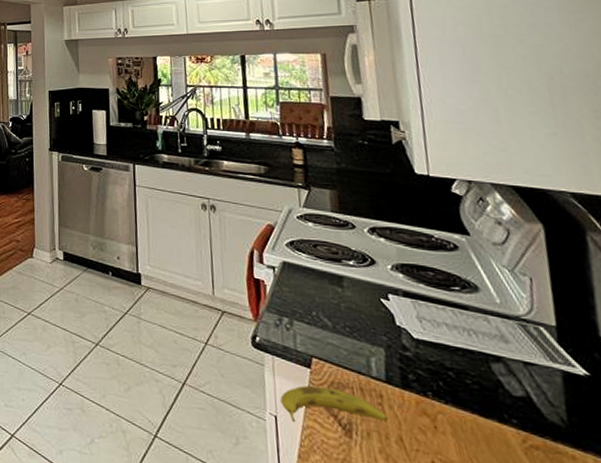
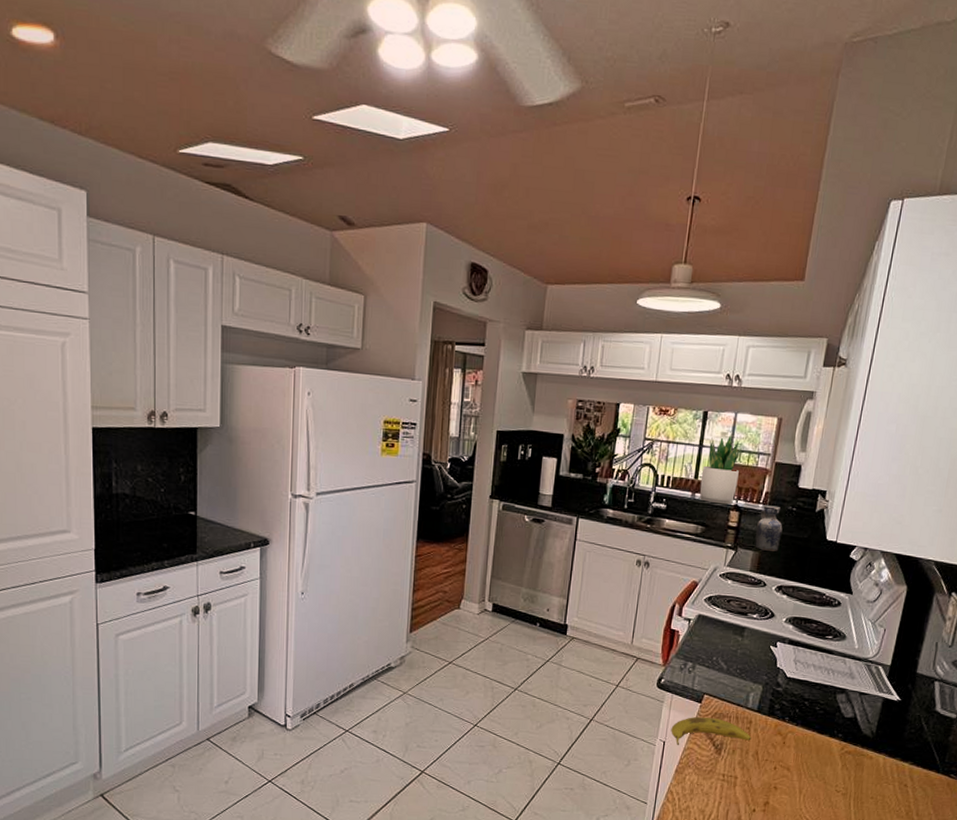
planter: none [252,74,294,143] -> present [699,434,742,505]
ceramic jug: none [325,140,360,190] -> present [755,505,783,552]

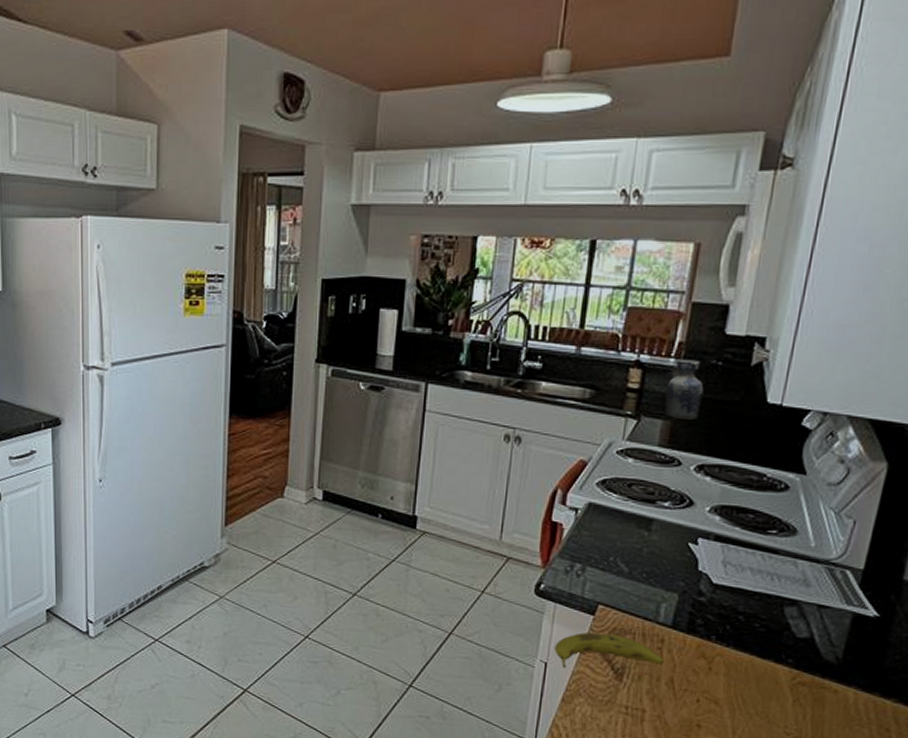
planter: present [699,434,742,505] -> none [587,268,644,361]

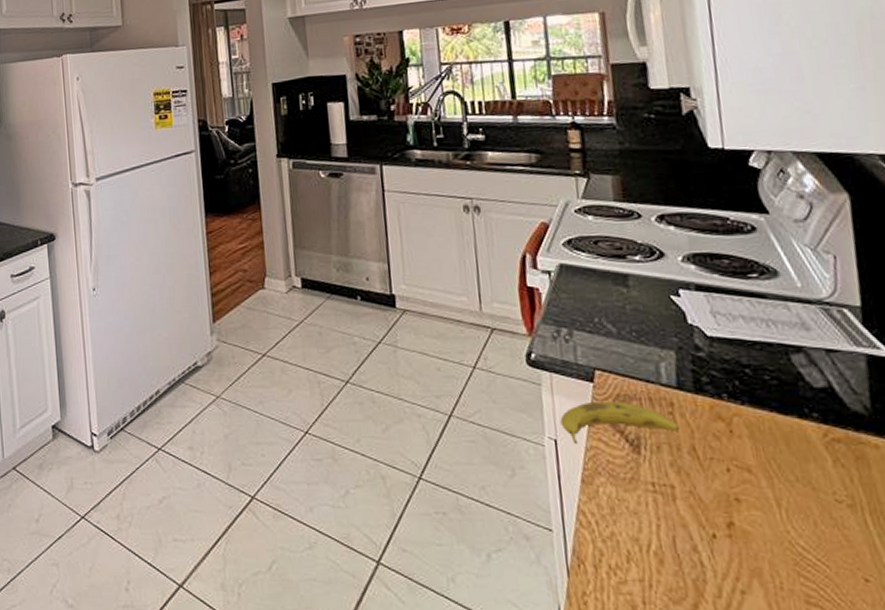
ceramic jug: present [664,359,704,421] -> none [606,115,646,174]

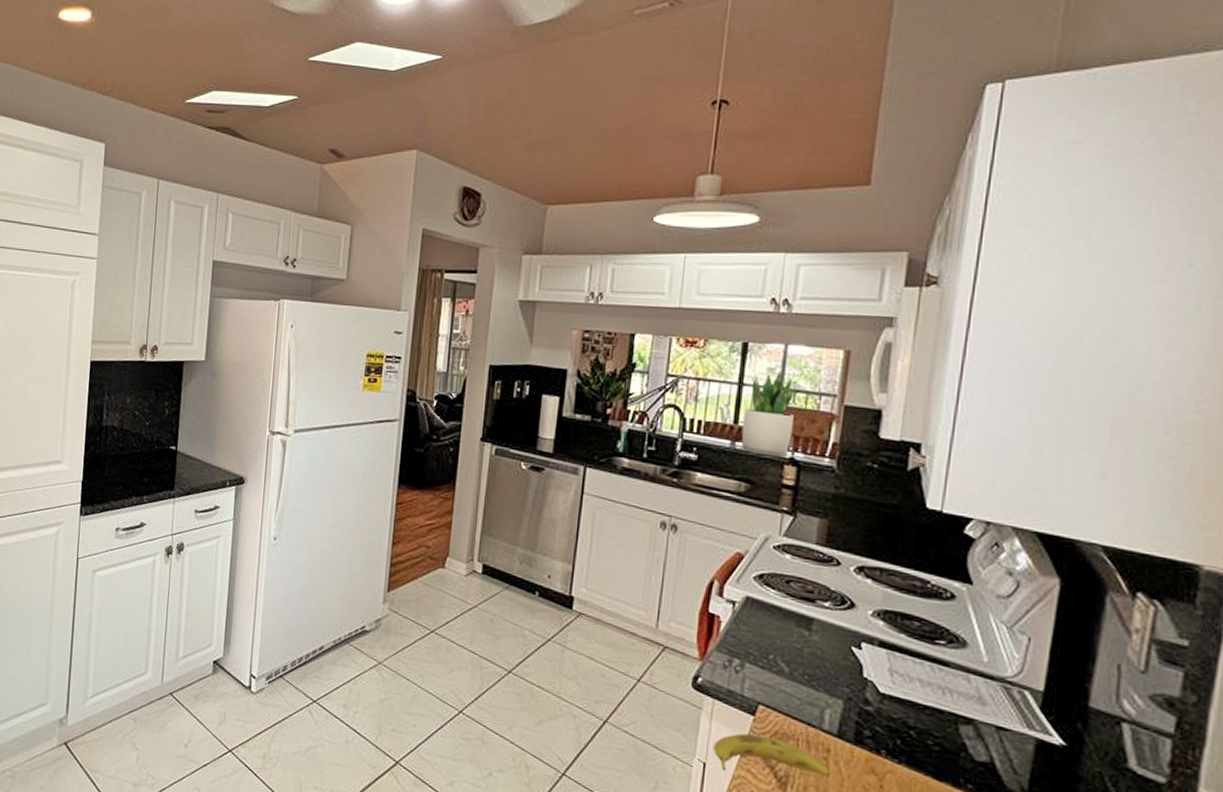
planter: none [519,41,569,125] -> present [741,370,796,458]

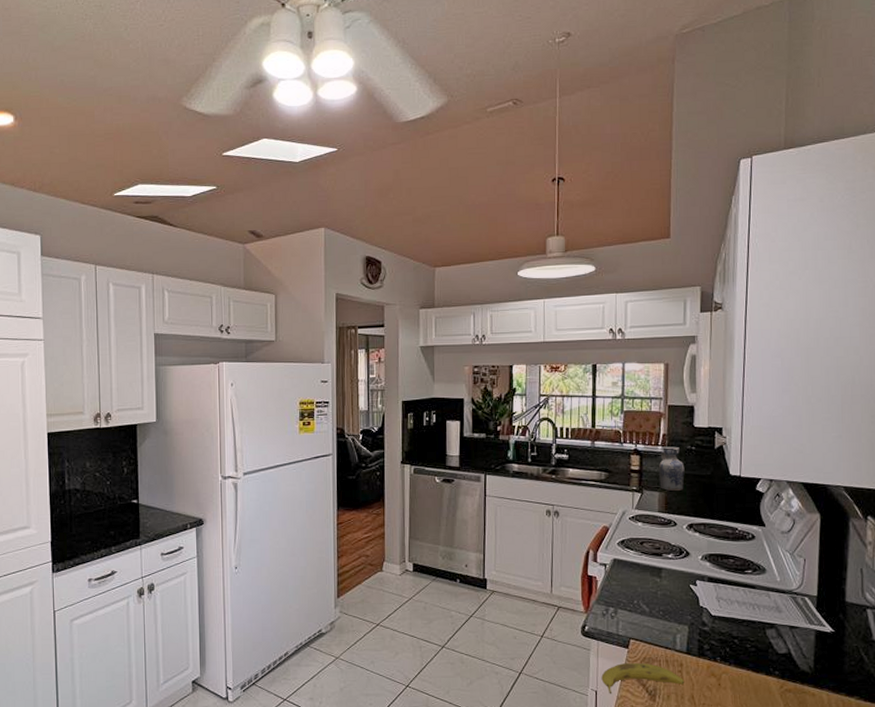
planter: present [741,370,796,458] -> none [598,383,634,450]
ceramic jug: none [821,459,860,521] -> present [658,446,685,492]

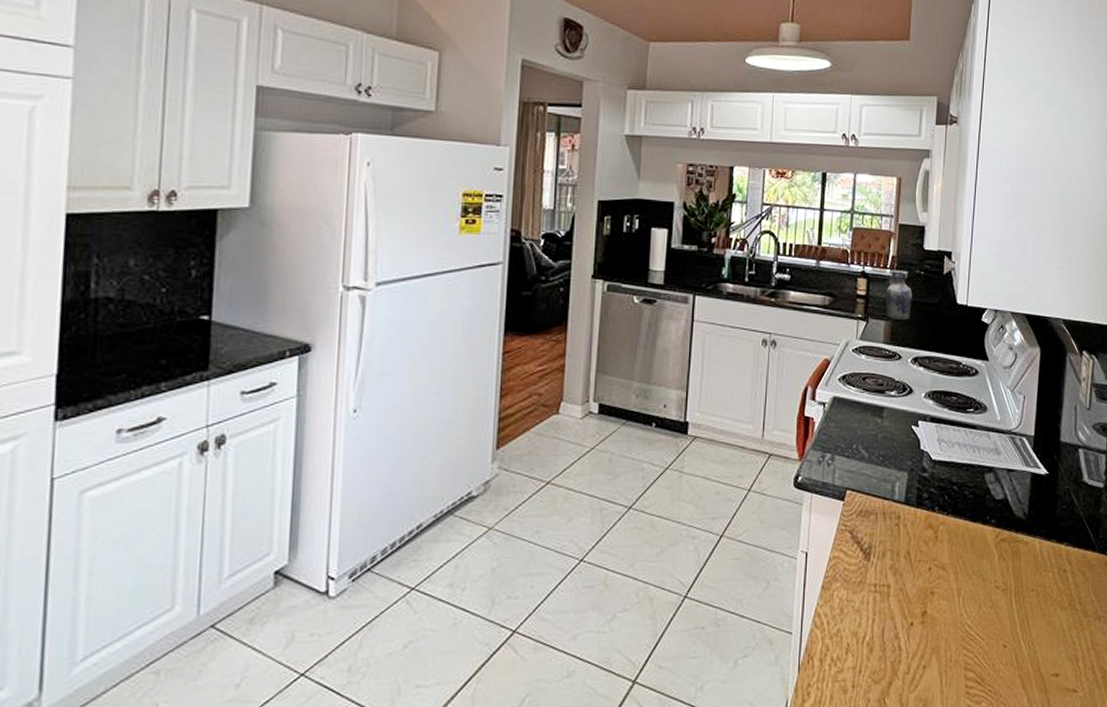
fruit: present [601,663,685,695] -> none [813,517,902,556]

